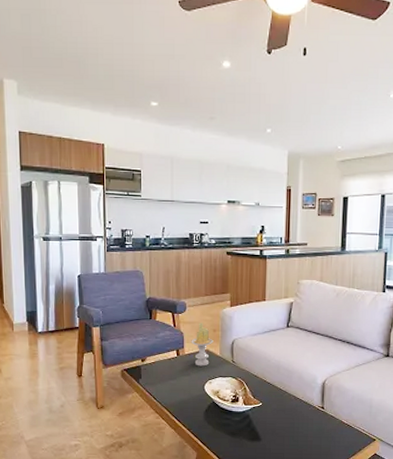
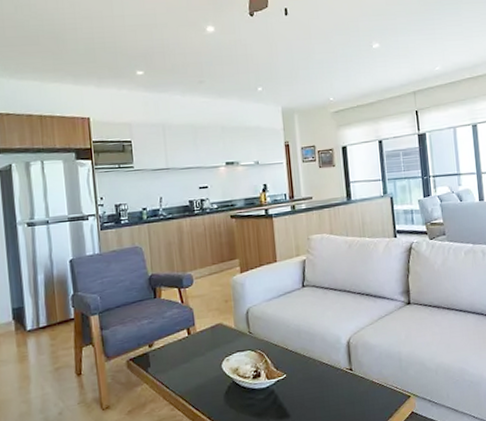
candle: present [191,323,213,366] -> none [202,294,226,344]

